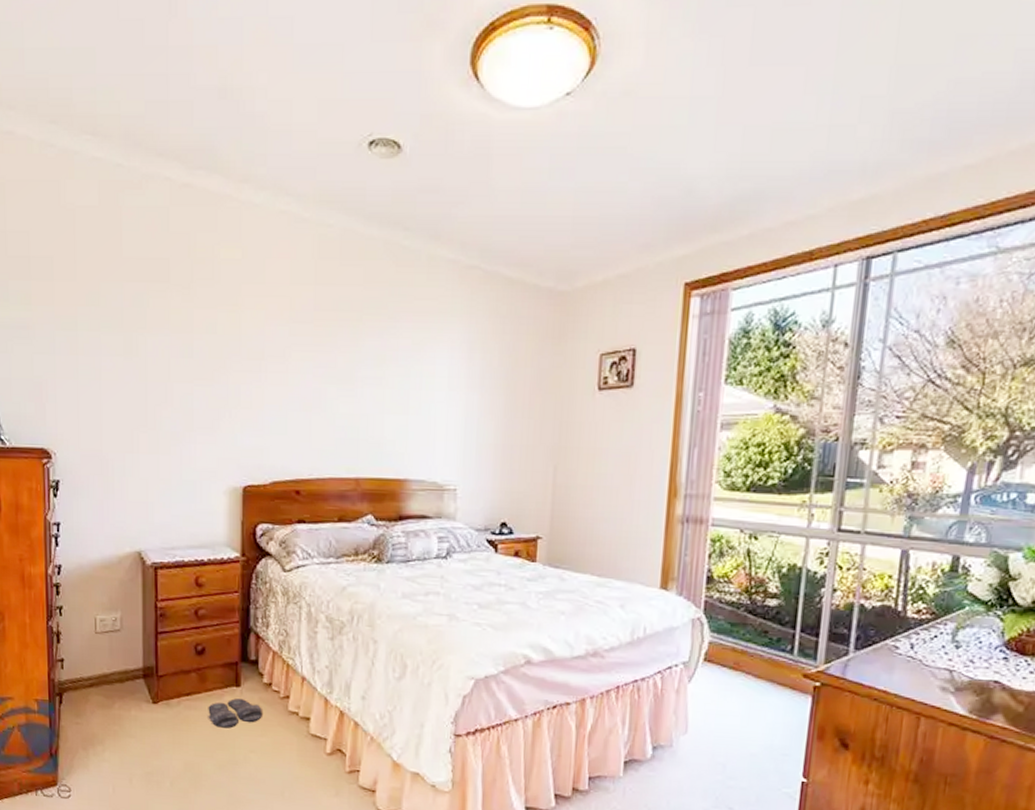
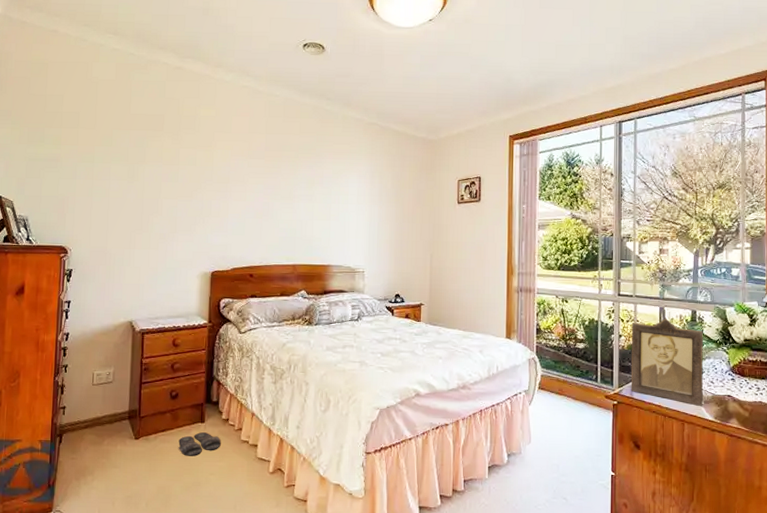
photo frame: none [843,566,967,694] -> present [631,318,703,406]

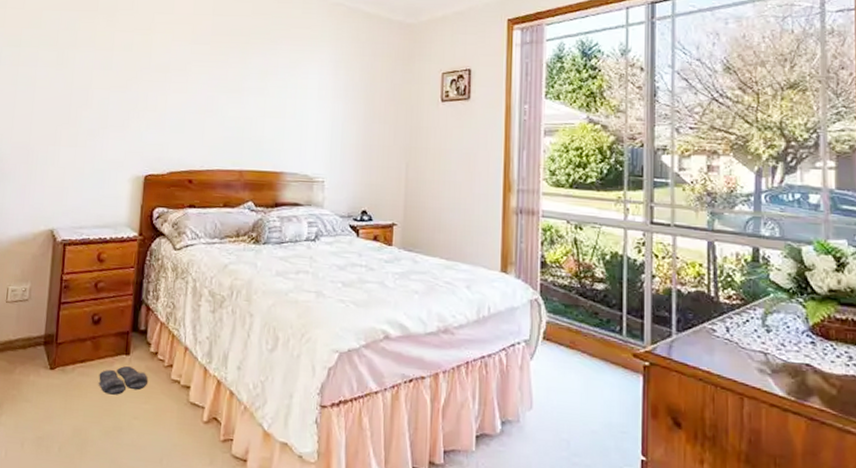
photo frame: present [631,318,703,406] -> none [668,256,770,376]

